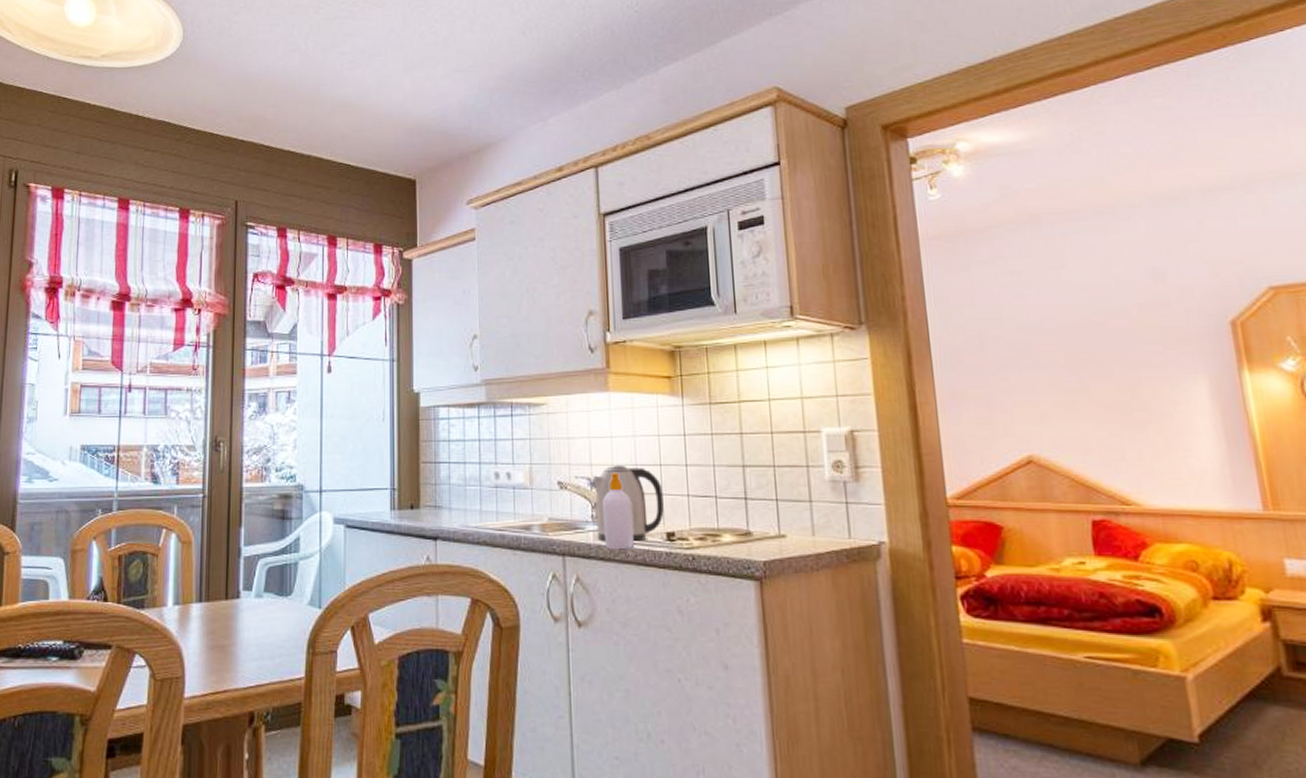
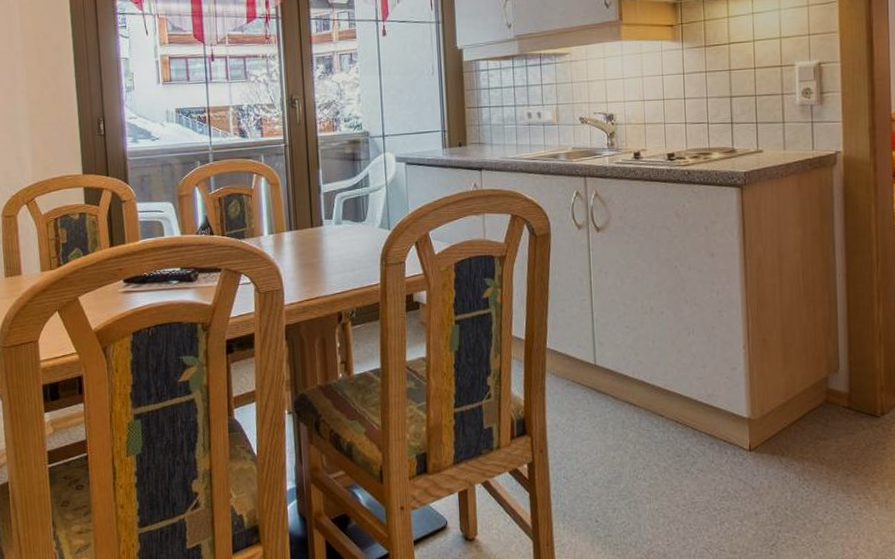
kettle: present [593,464,664,543] -> none [608,101,666,163]
soap bottle: present [603,472,635,550] -> none [616,107,642,170]

